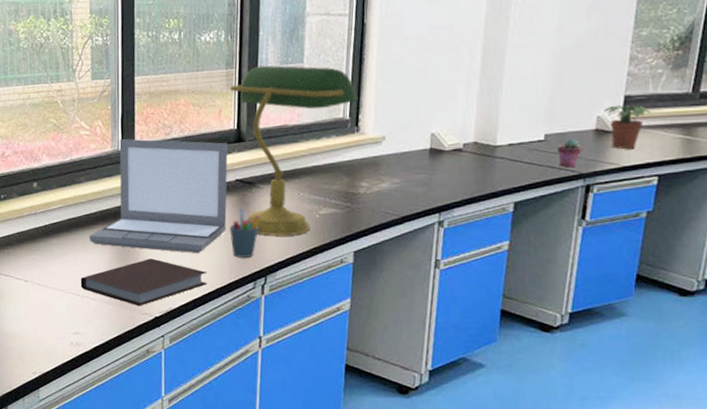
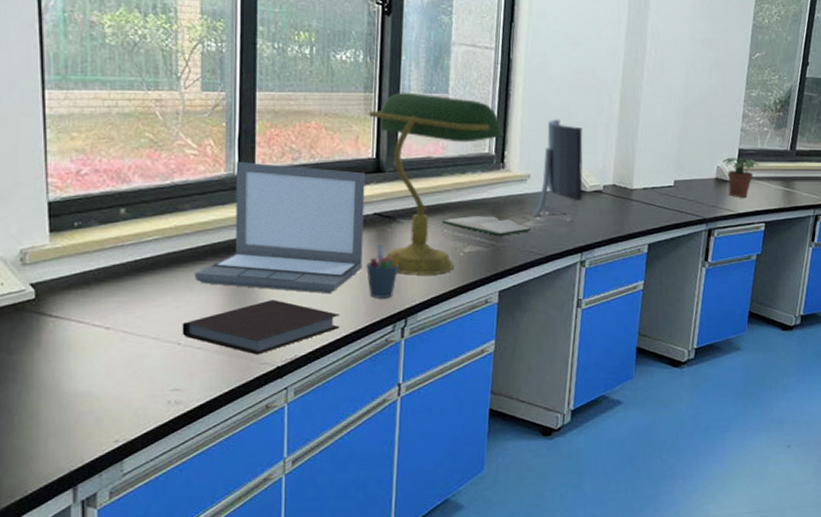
hardback book: none [298,179,386,198] -> present [442,216,531,236]
monitor: none [388,79,441,180] -> present [533,119,583,220]
potted succulent: present [558,138,582,168] -> none [685,185,705,213]

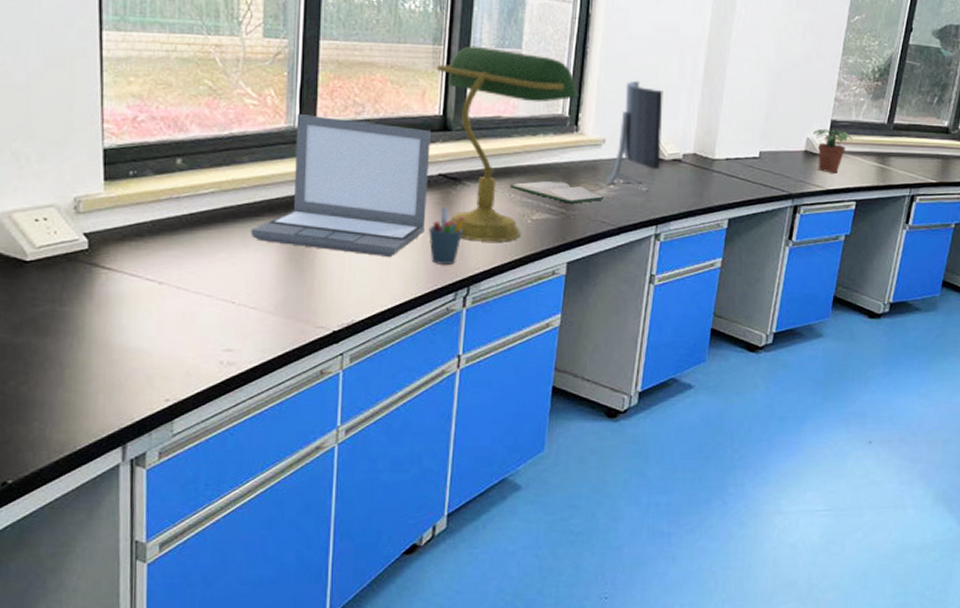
notebook: present [182,300,340,355] -> none [236,261,400,318]

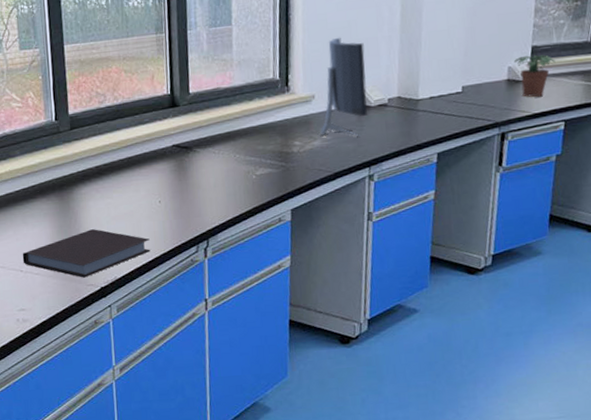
notebook: none [236,261,400,318] -> present [22,229,151,278]
laptop: present [251,114,431,258] -> none [28,108,166,222]
pen holder: present [429,207,465,264] -> none [169,173,199,223]
desk lamp: present [436,45,579,241] -> none [161,28,287,199]
hardback book: present [510,181,604,204] -> none [234,138,319,157]

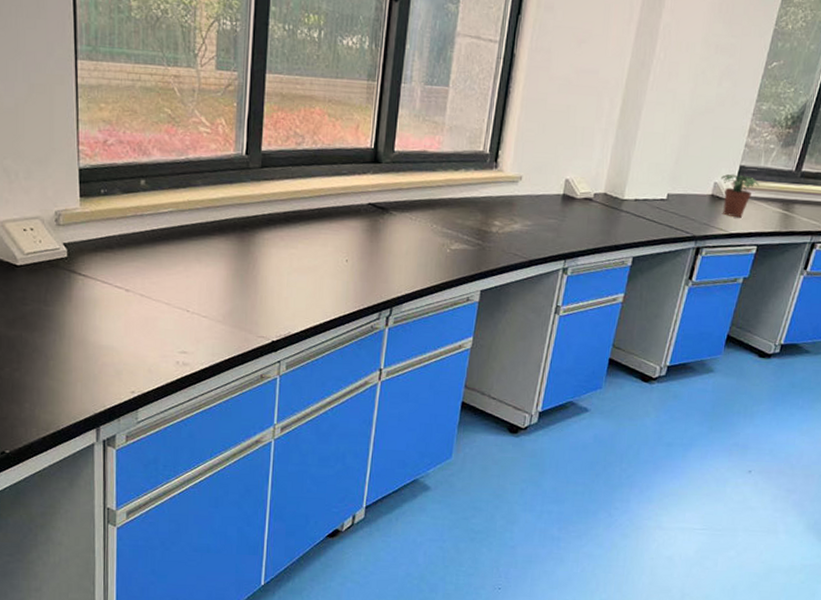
notebook: present [22,229,151,278] -> none [190,278,331,329]
monitor: present [320,37,367,137] -> none [521,120,580,226]

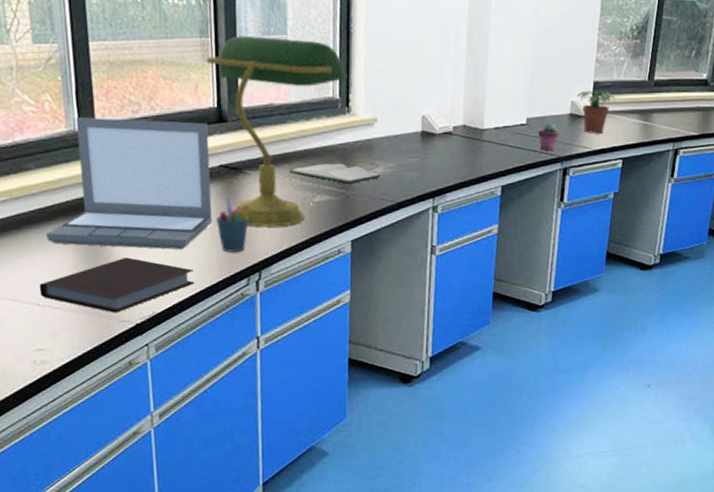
notebook: none [190,278,331,329] -> present [39,257,195,313]
laptop: none [203,143,363,278] -> present [46,117,212,250]
pen holder: none [358,234,391,287] -> present [216,197,250,252]
desk lamp: none [369,82,500,268] -> present [206,35,348,227]
hardback book: none [432,213,518,236] -> present [289,163,381,184]
potted succulent: none [677,201,698,229] -> present [538,122,559,152]

